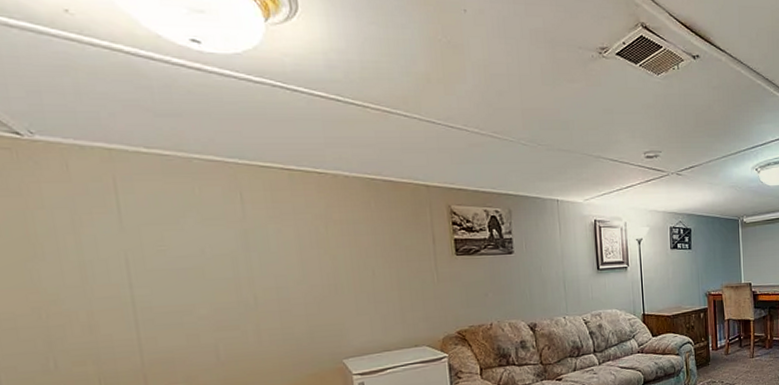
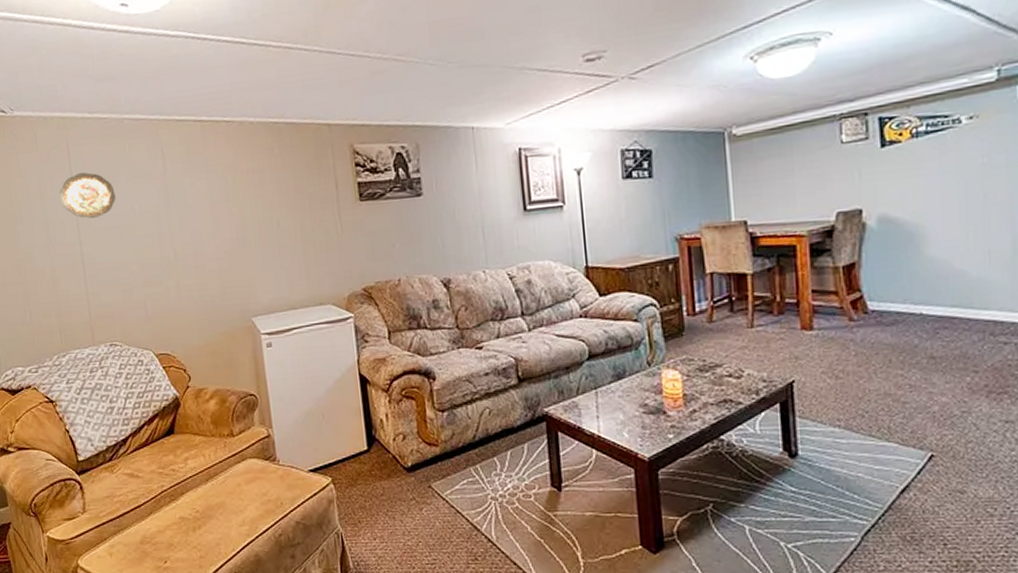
decorative plate: none [101,210,181,259] -> present [59,172,116,219]

